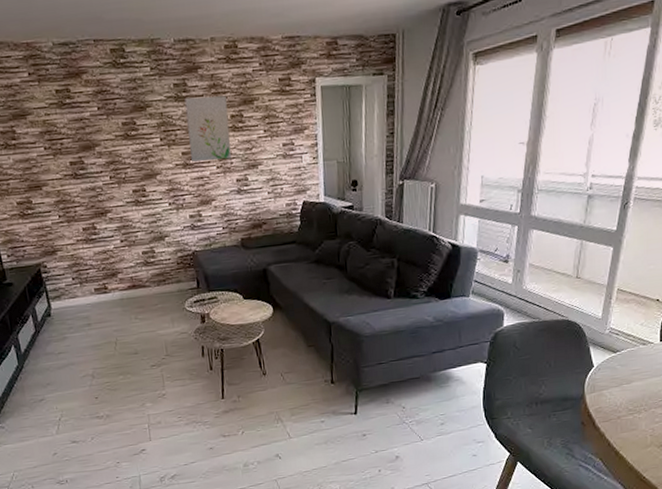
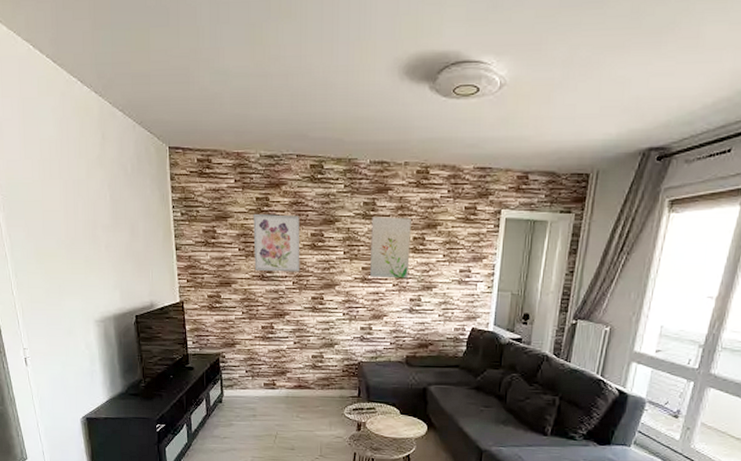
wall art: none [55,105,116,169] -> present [253,214,300,272]

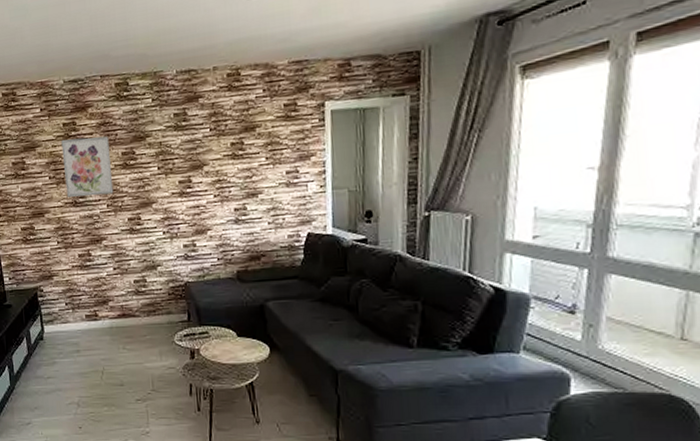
wall art: present [370,217,411,279] -> none [184,123,230,190]

